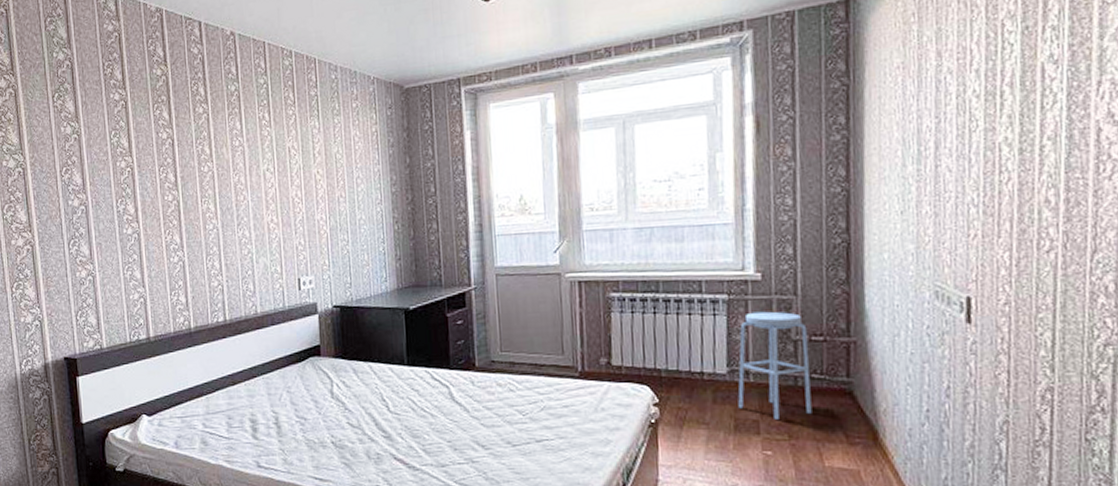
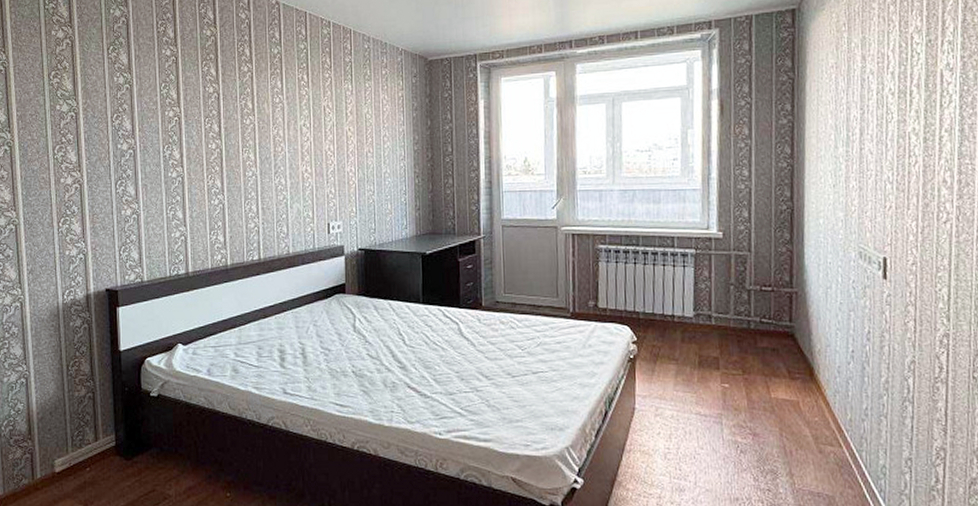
stool: present [738,311,812,419] -> none [702,264,762,357]

